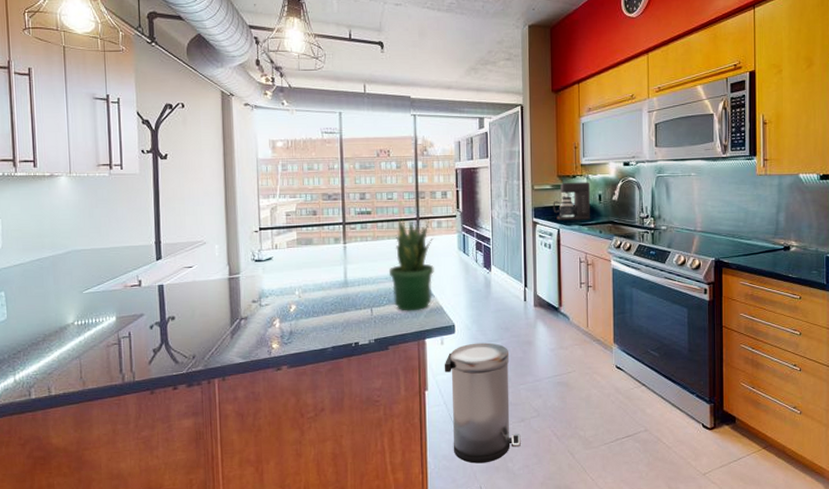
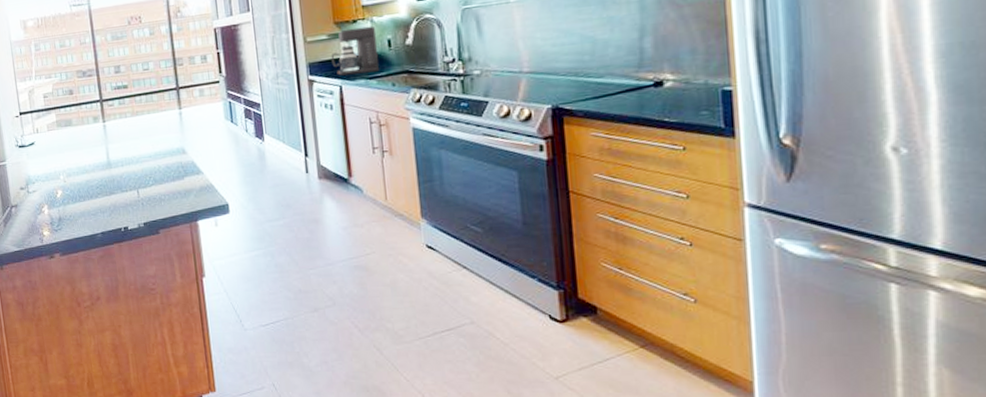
planter: present [388,219,434,310] -> none [151,88,201,190]
pedal bin: present [444,342,521,464] -> none [220,222,316,358]

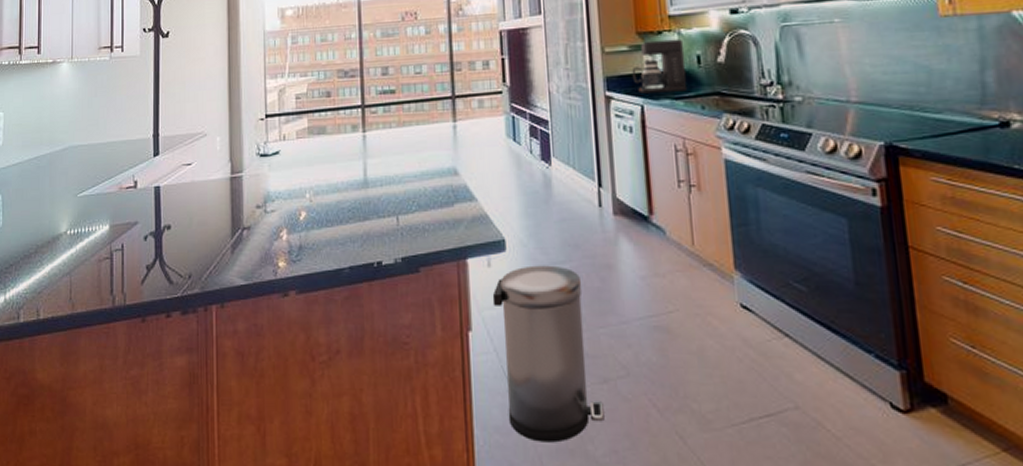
pedal bin: none [220,222,316,358] -> present [492,265,605,443]

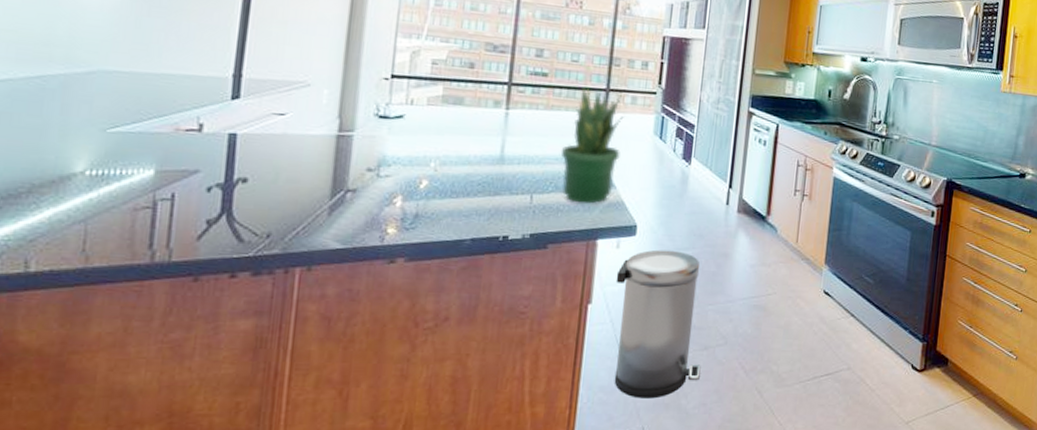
planter: none [418,97,476,219] -> present [560,88,624,203]
coffee maker: present [632,38,688,95] -> none [774,70,821,119]

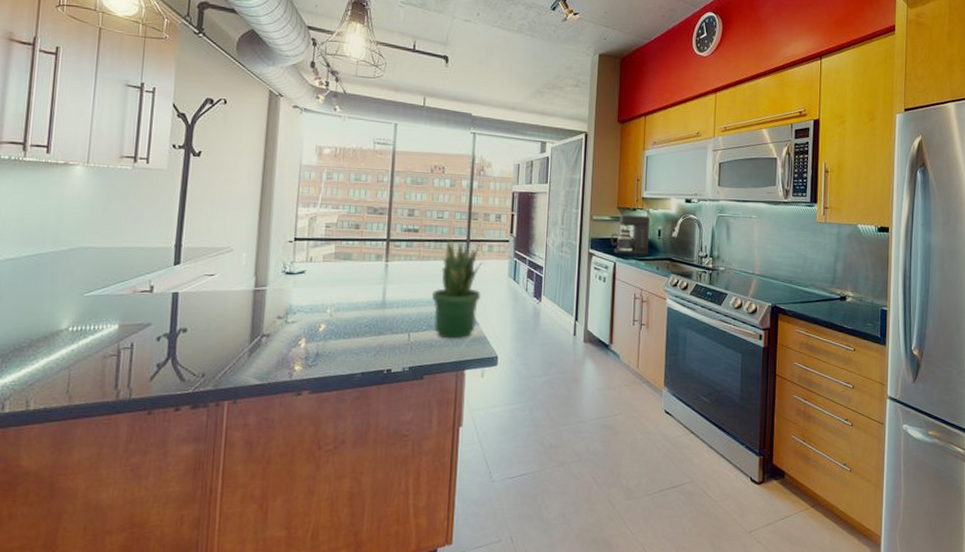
pedal bin: present [614,249,701,399] -> none [482,377,559,511]
coffee maker: none [774,70,821,119] -> present [610,214,651,256]

